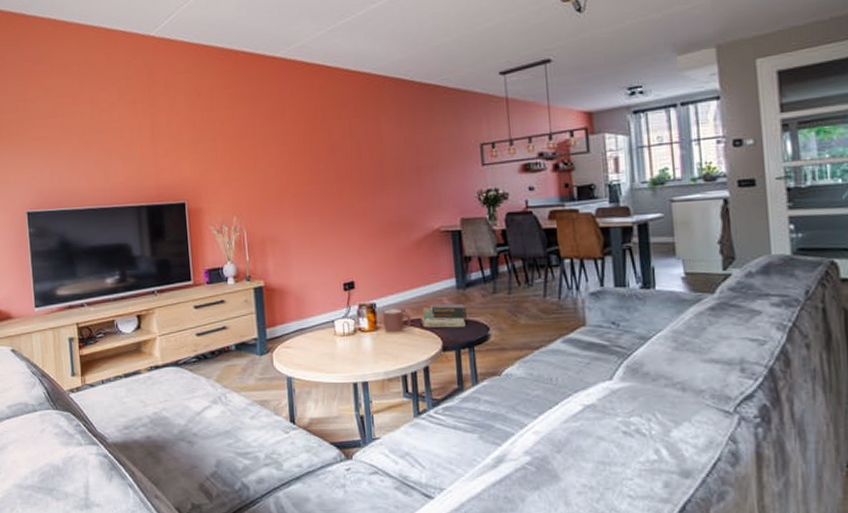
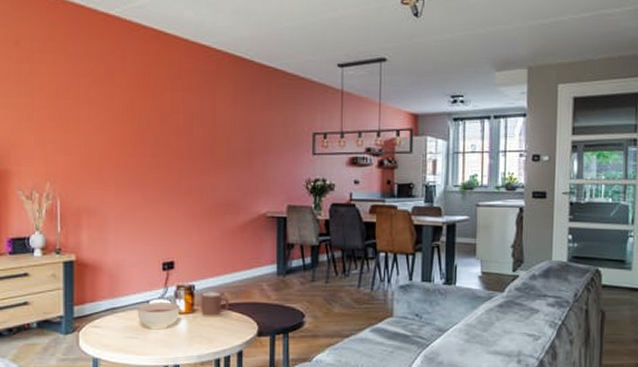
bowl: none [323,320,364,348] -> present [137,301,180,330]
books: present [420,303,468,328] -> none [238,288,285,313]

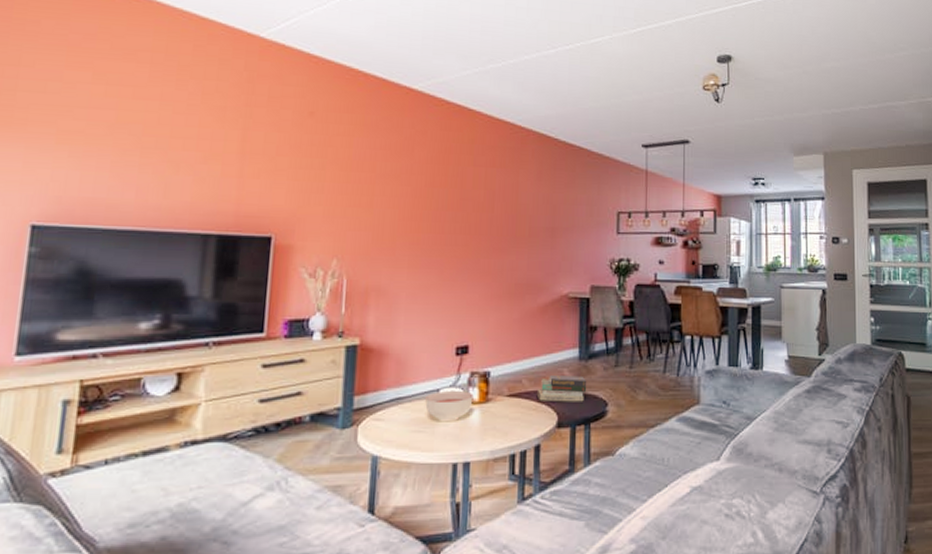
mug: present [201,292,228,318] -> none [496,379,526,408]
books: none [238,288,285,313] -> present [536,374,587,402]

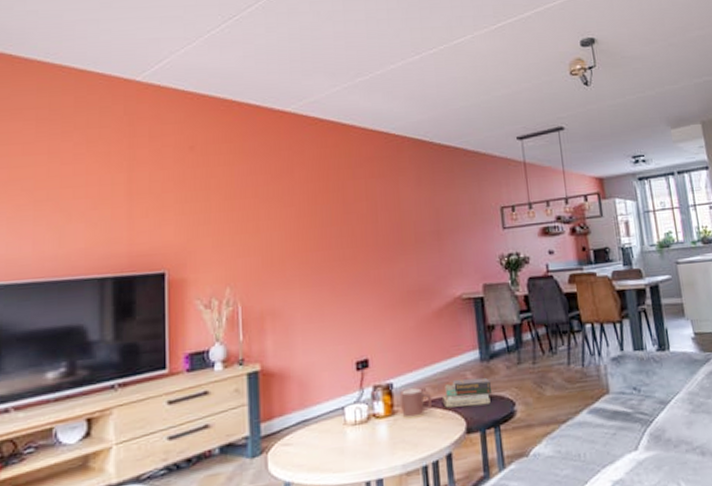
bowl: present [425,390,474,422] -> none [331,406,379,441]
mug: none [496,379,526,408] -> present [400,388,432,419]

